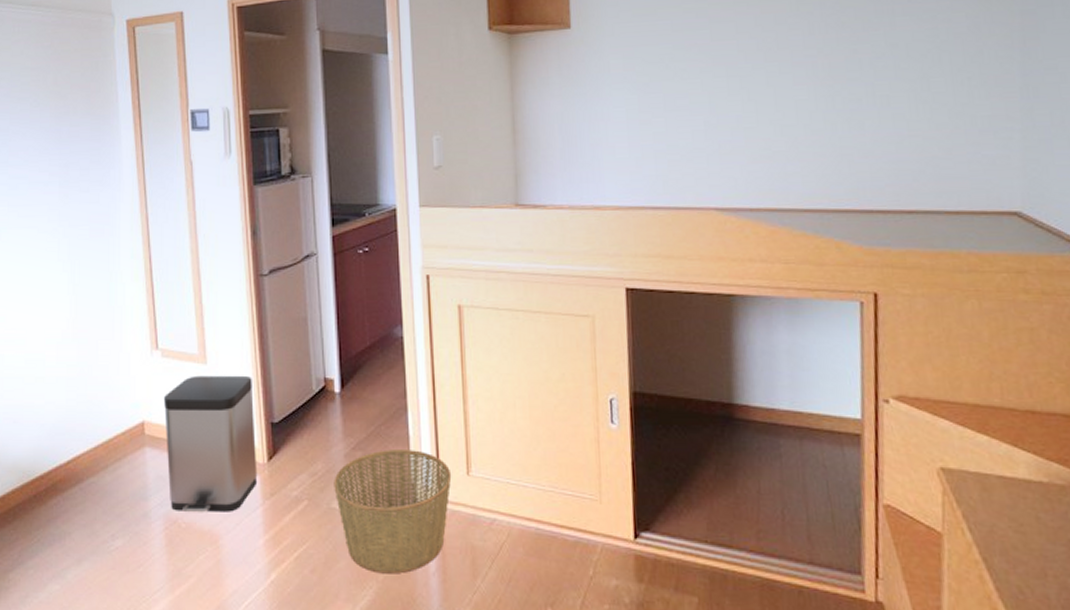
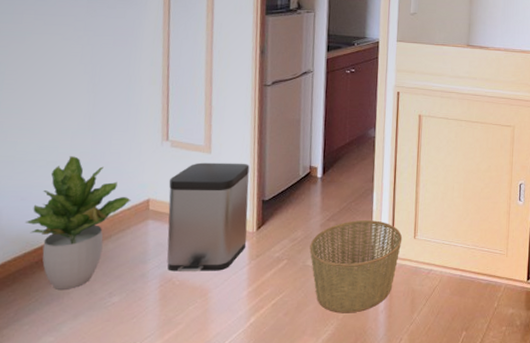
potted plant: none [20,370,125,529] -> present [26,156,131,290]

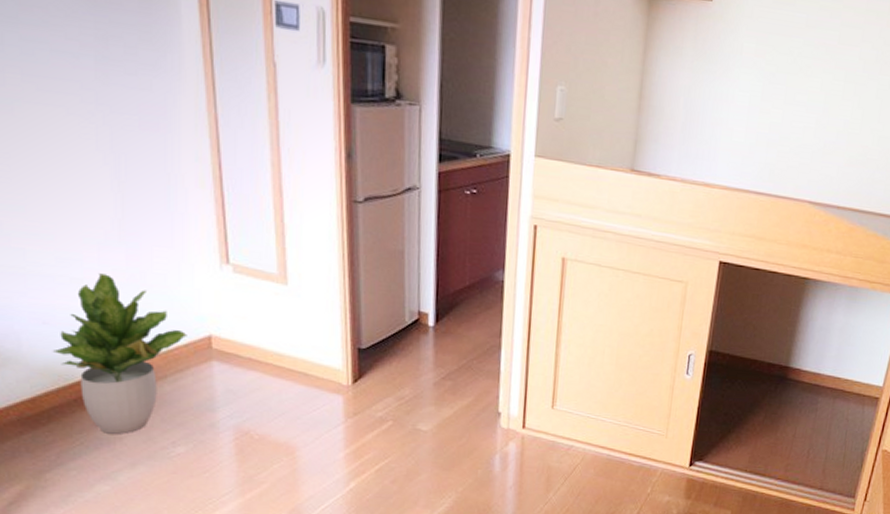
pedal bin: present [167,162,250,273] -> none [234,295,341,427]
basket: present [309,220,403,314] -> none [420,381,537,487]

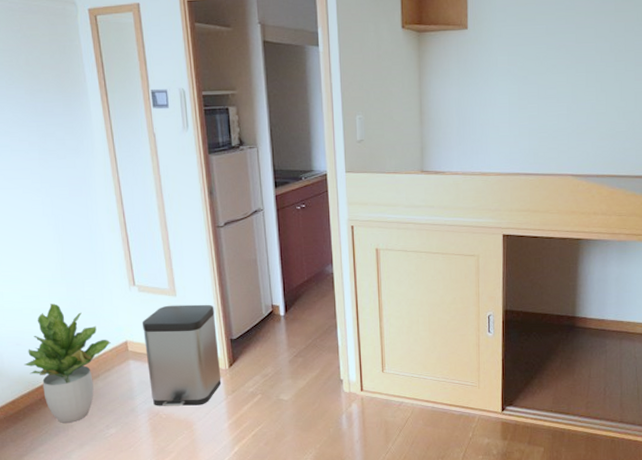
pedal bin: none [234,295,341,427] -> present [142,304,221,407]

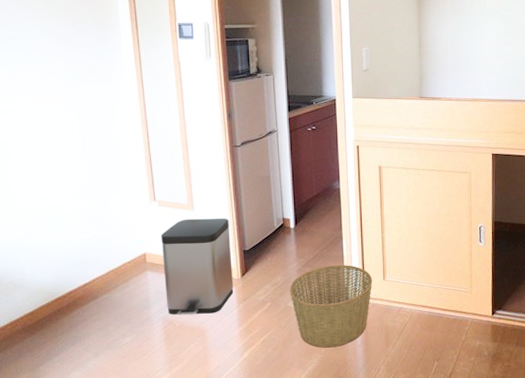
potted plant: present [24,304,111,423] -> none [45,218,130,333]
basket: none [281,356,371,443] -> present [290,265,373,348]

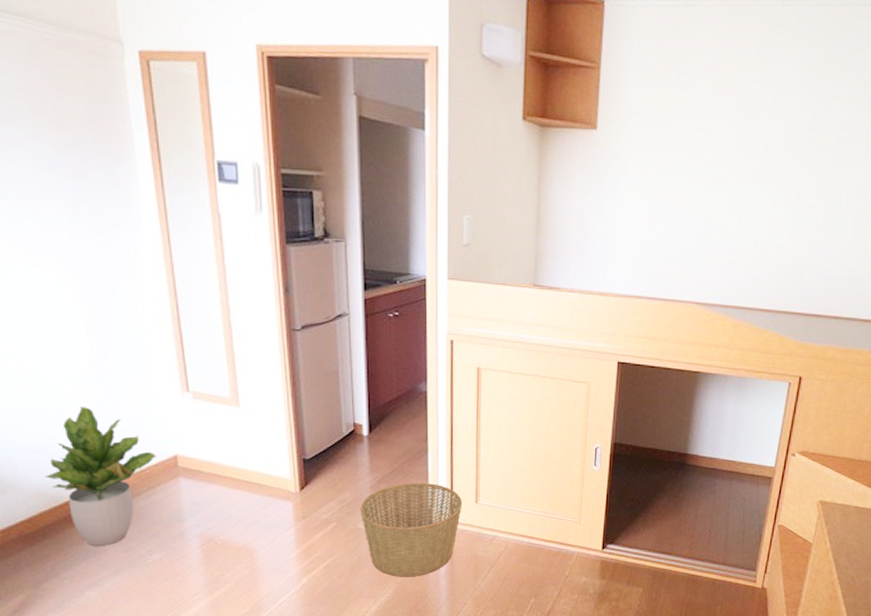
potted plant: none [45,218,130,333] -> present [45,407,157,546]
pedal bin: present [160,218,234,316] -> none [196,416,290,532]

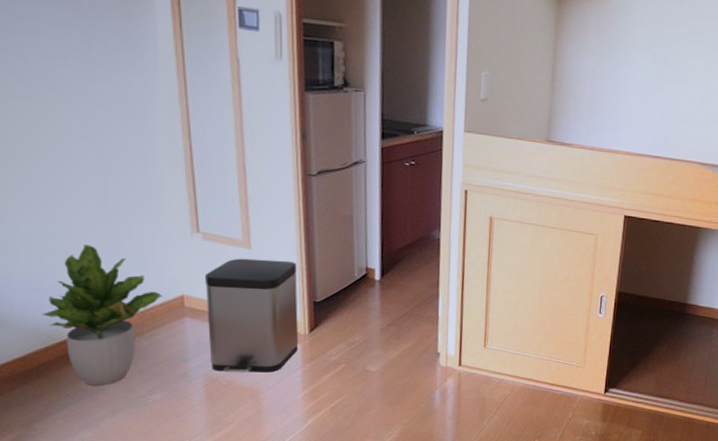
pedal bin: none [196,416,290,532] -> present [204,258,299,373]
basket: present [360,483,463,577] -> none [369,327,471,419]

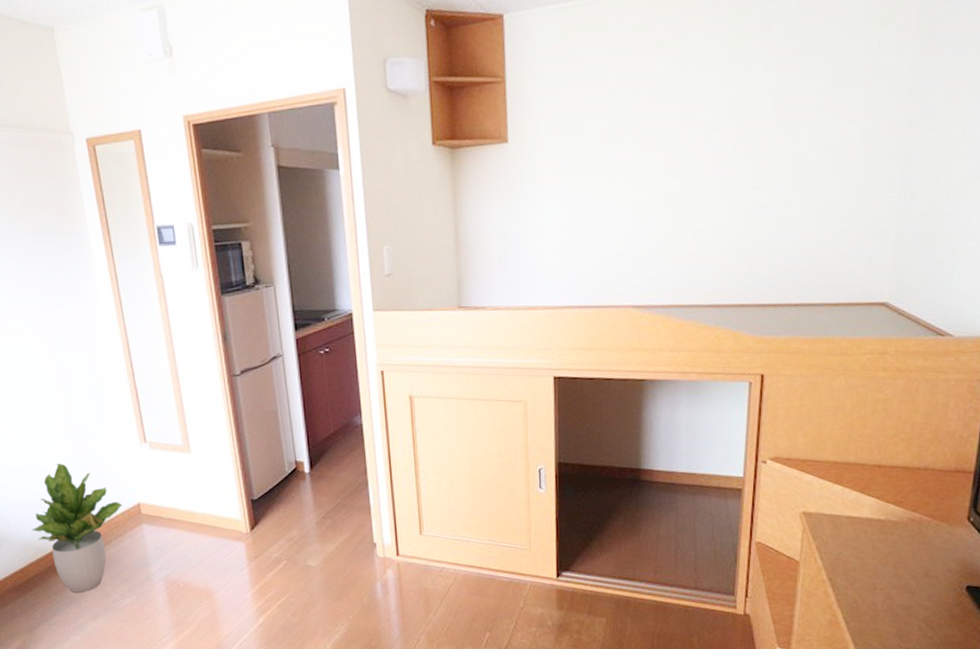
pedal bin: present [204,258,299,373] -> none [155,461,243,575]

